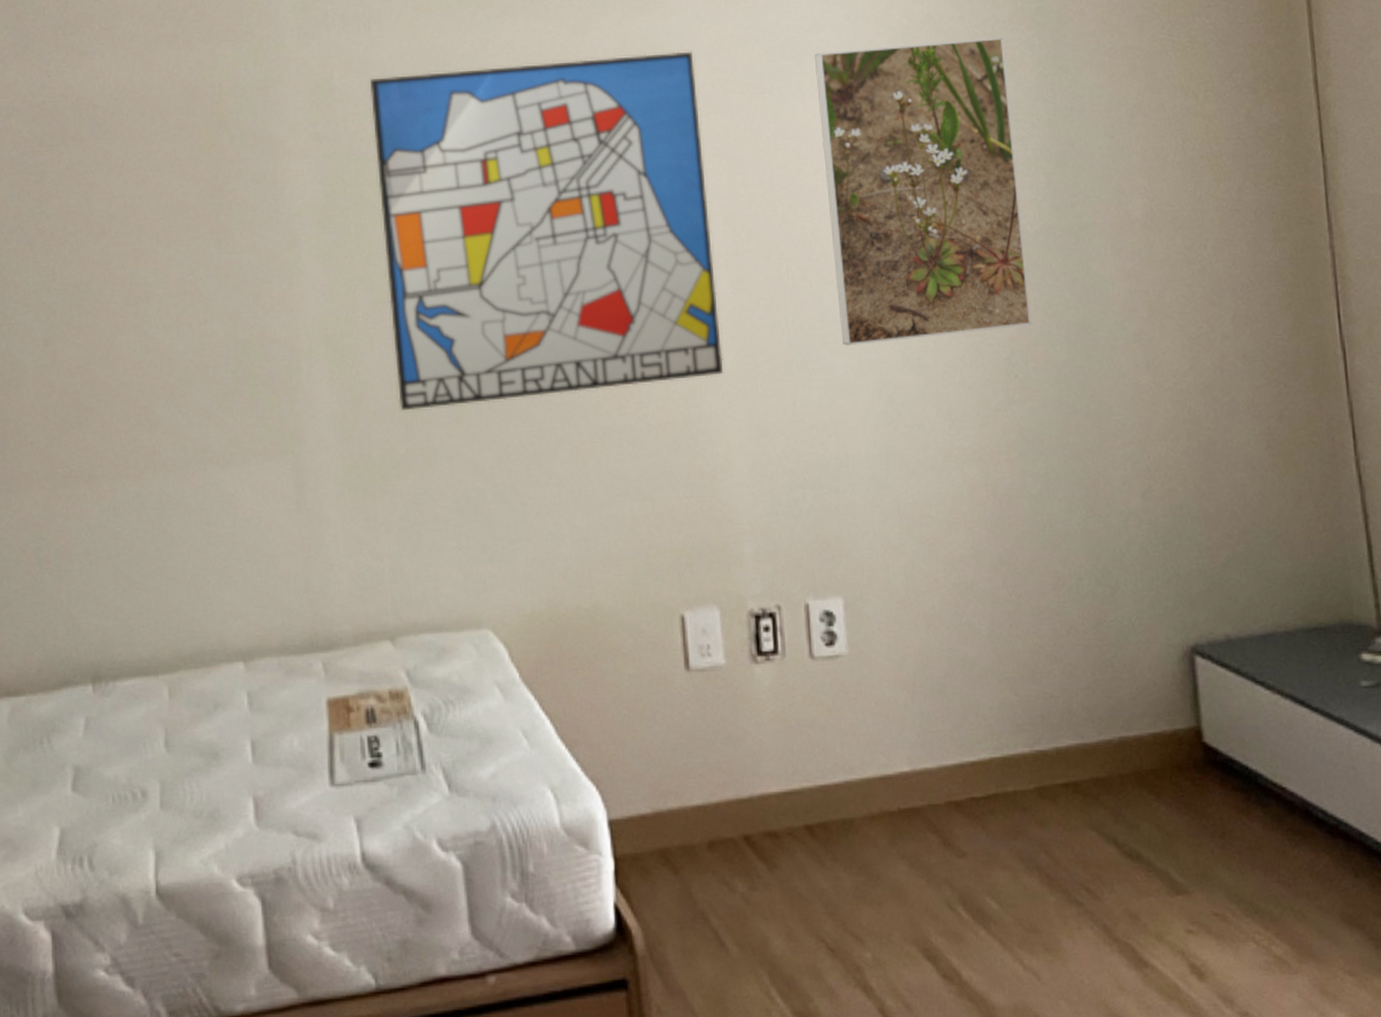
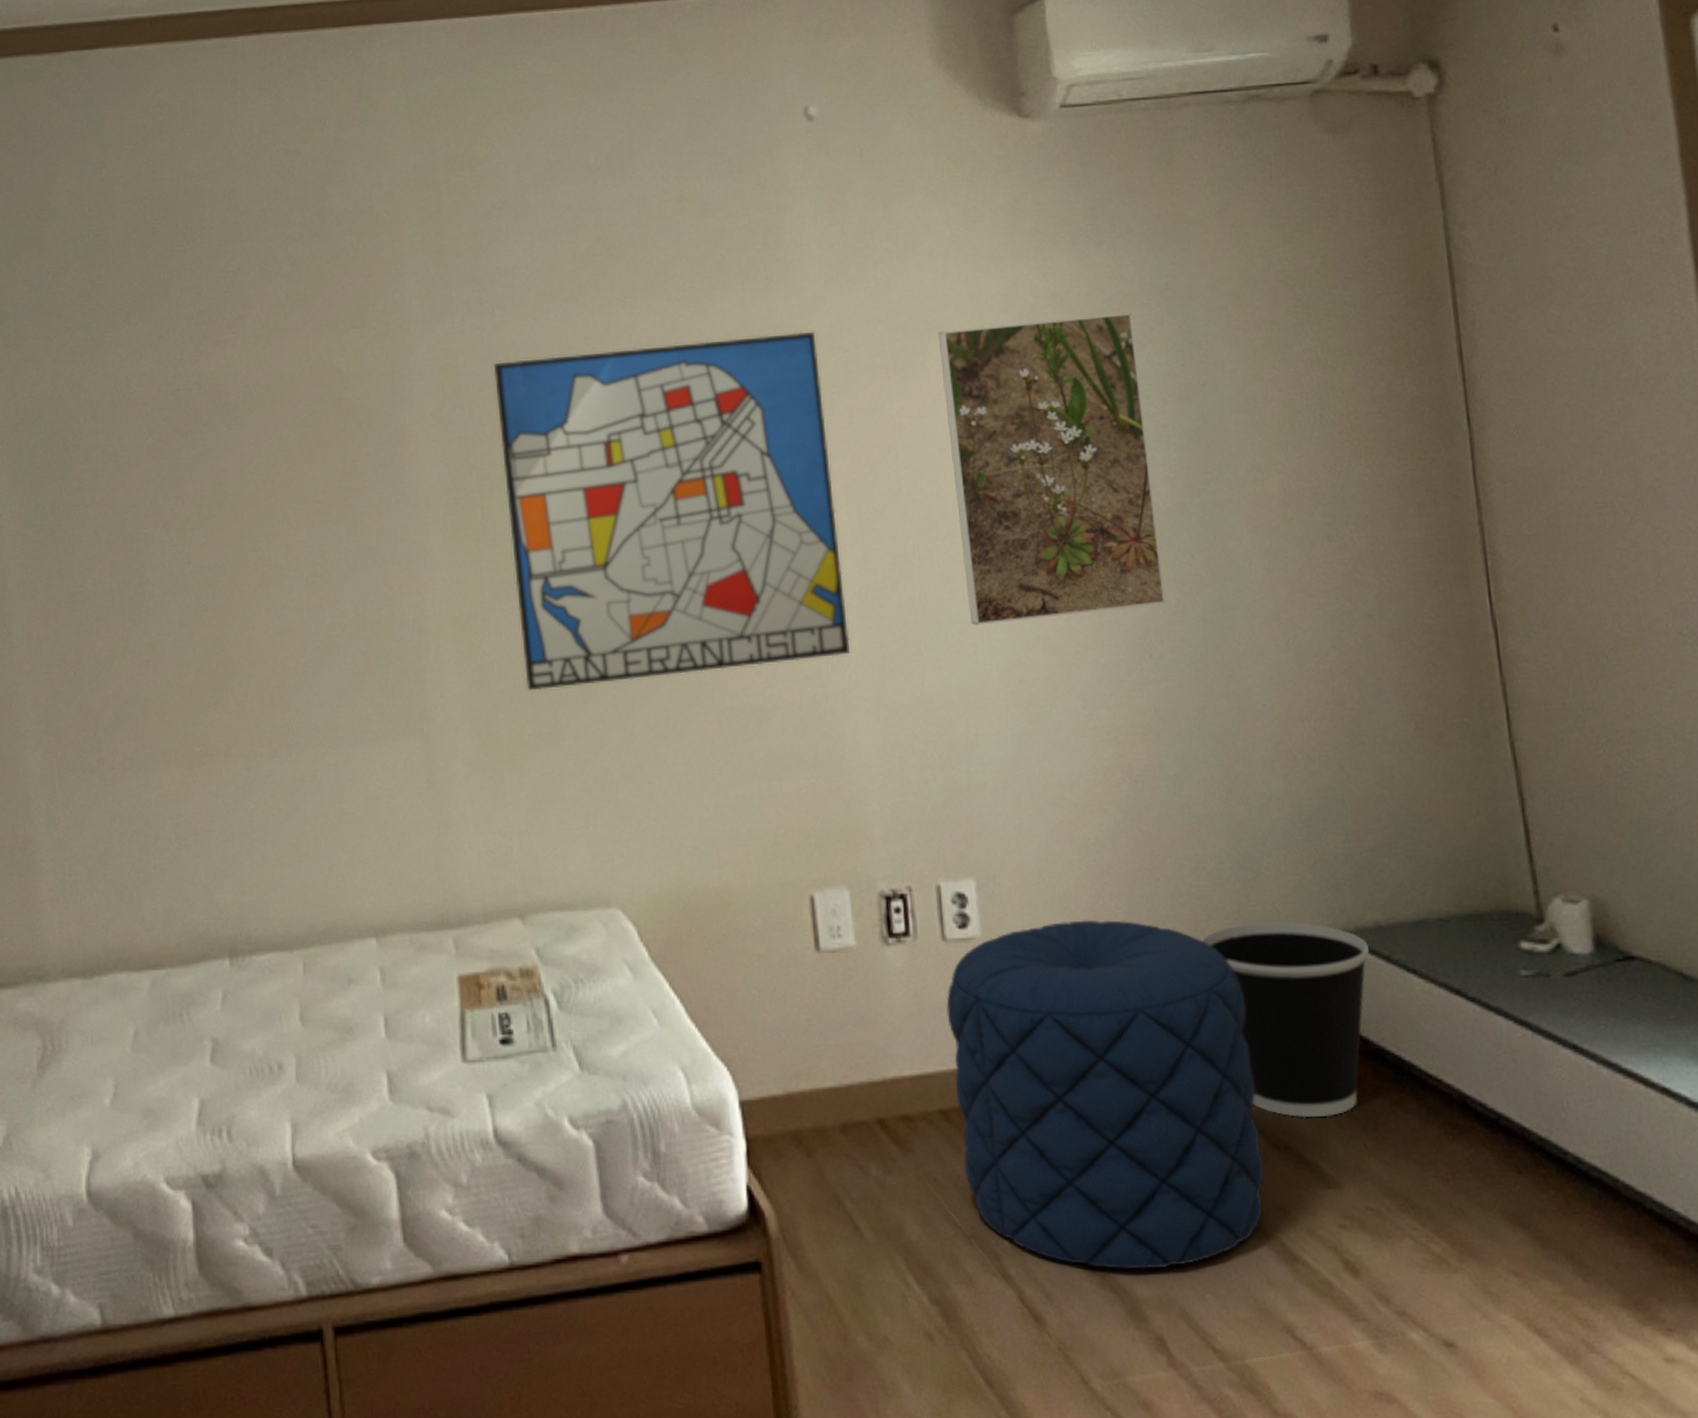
pouf: none [813,636,1117,979] -> present [946,920,1265,1270]
wastebasket: none [1060,636,1220,828] -> present [1201,921,1369,1118]

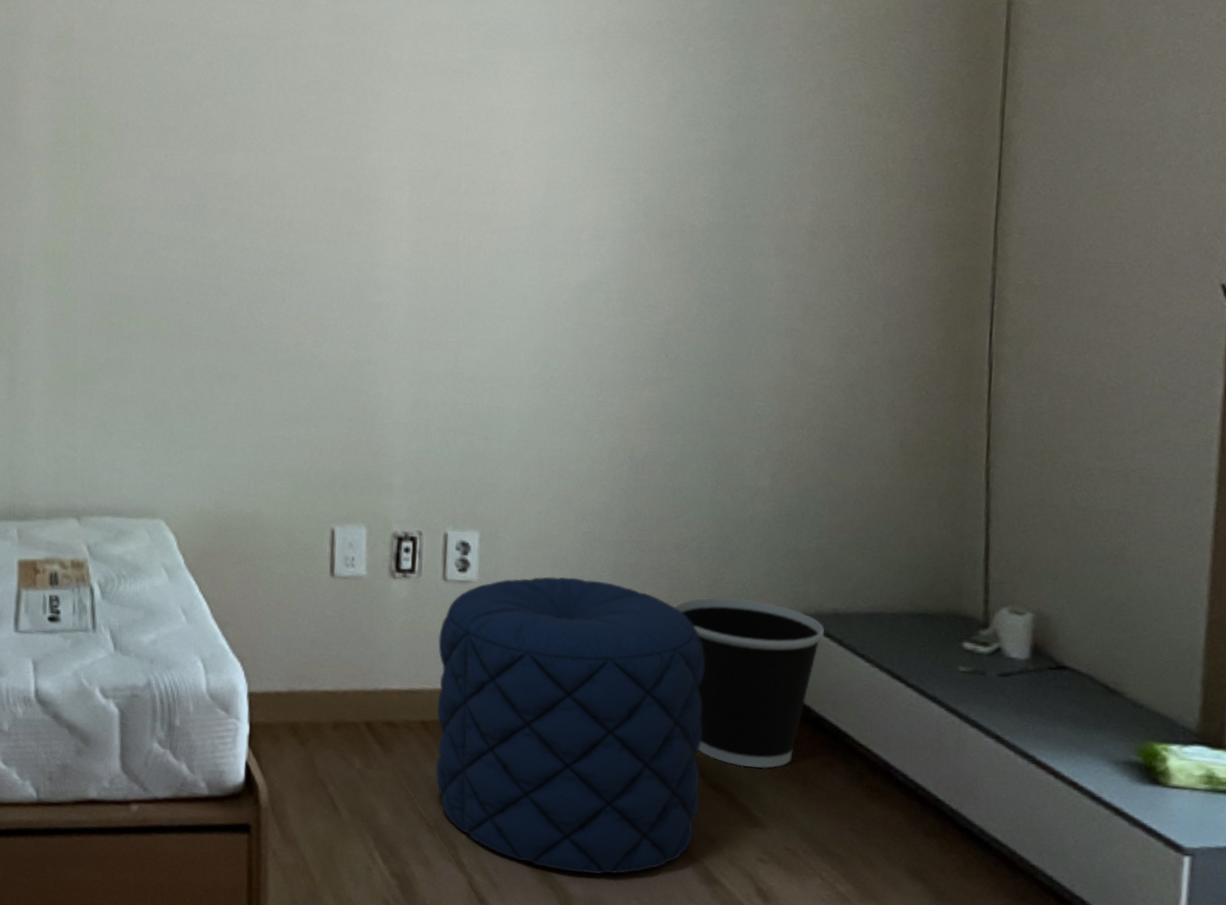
wall art: present [493,332,851,691] -> none [103,32,401,327]
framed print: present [938,312,1166,625] -> none [507,43,698,313]

